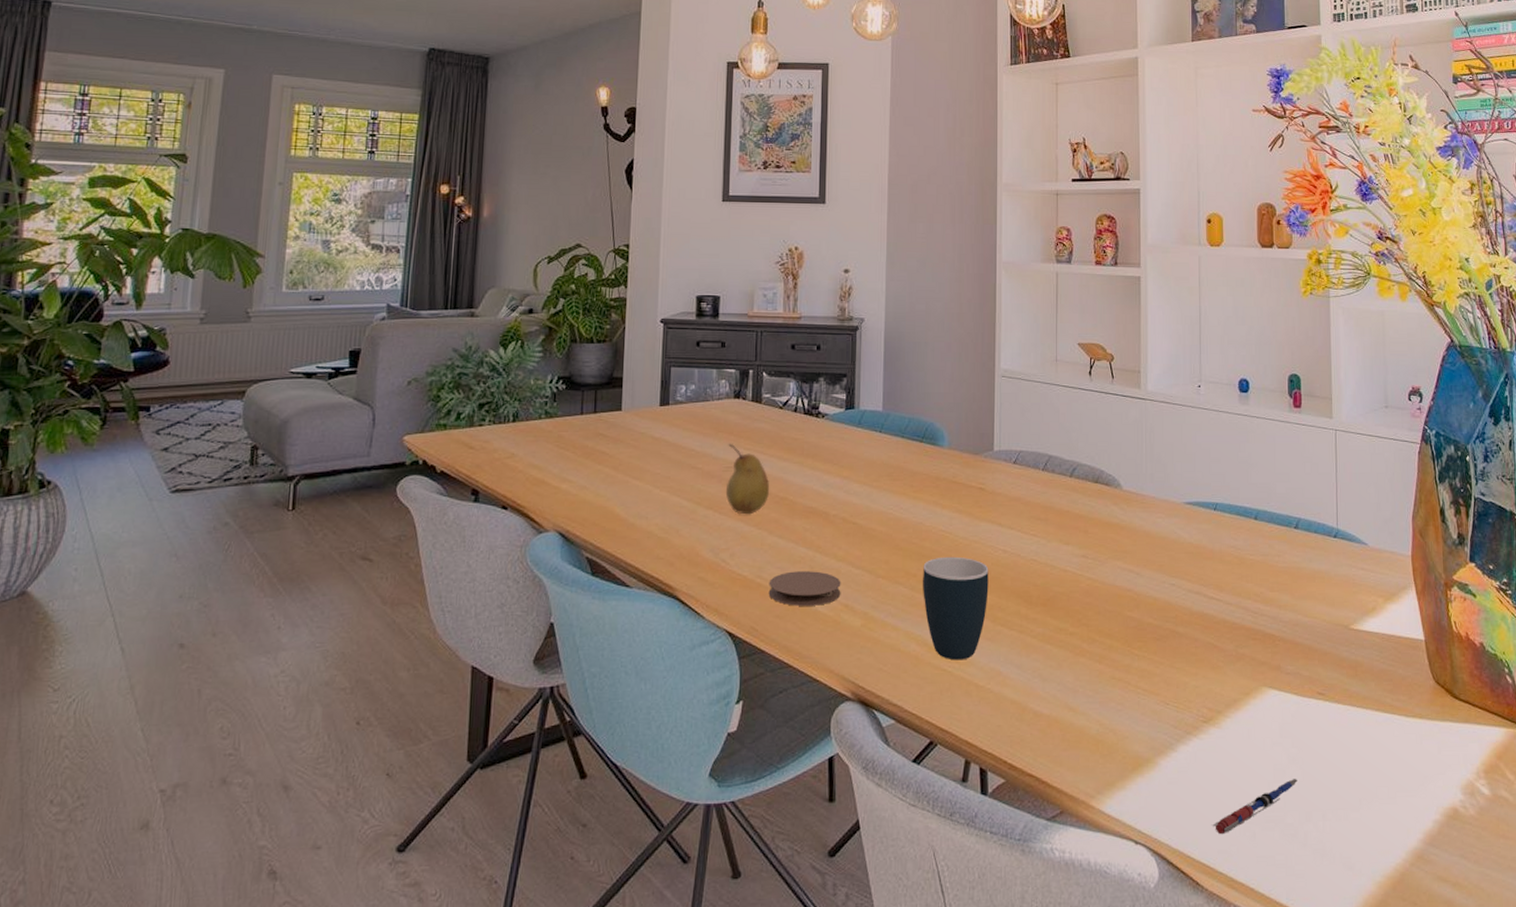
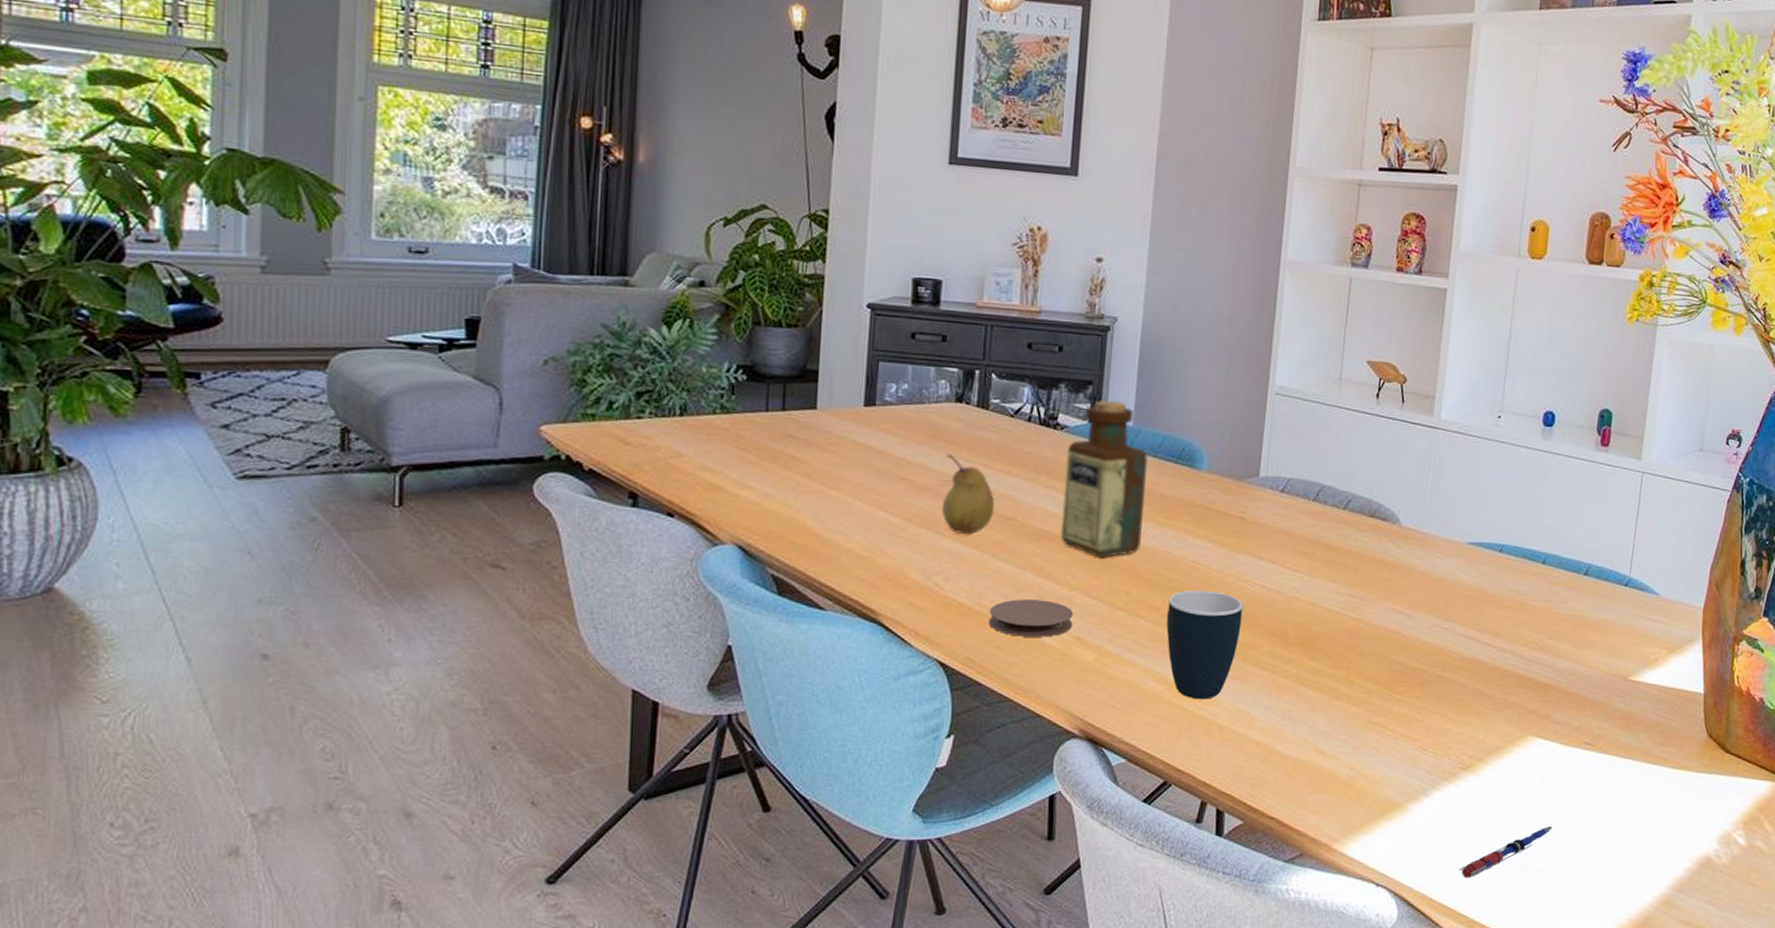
bottle: none [826,389,897,530] -> present [1060,400,1148,557]

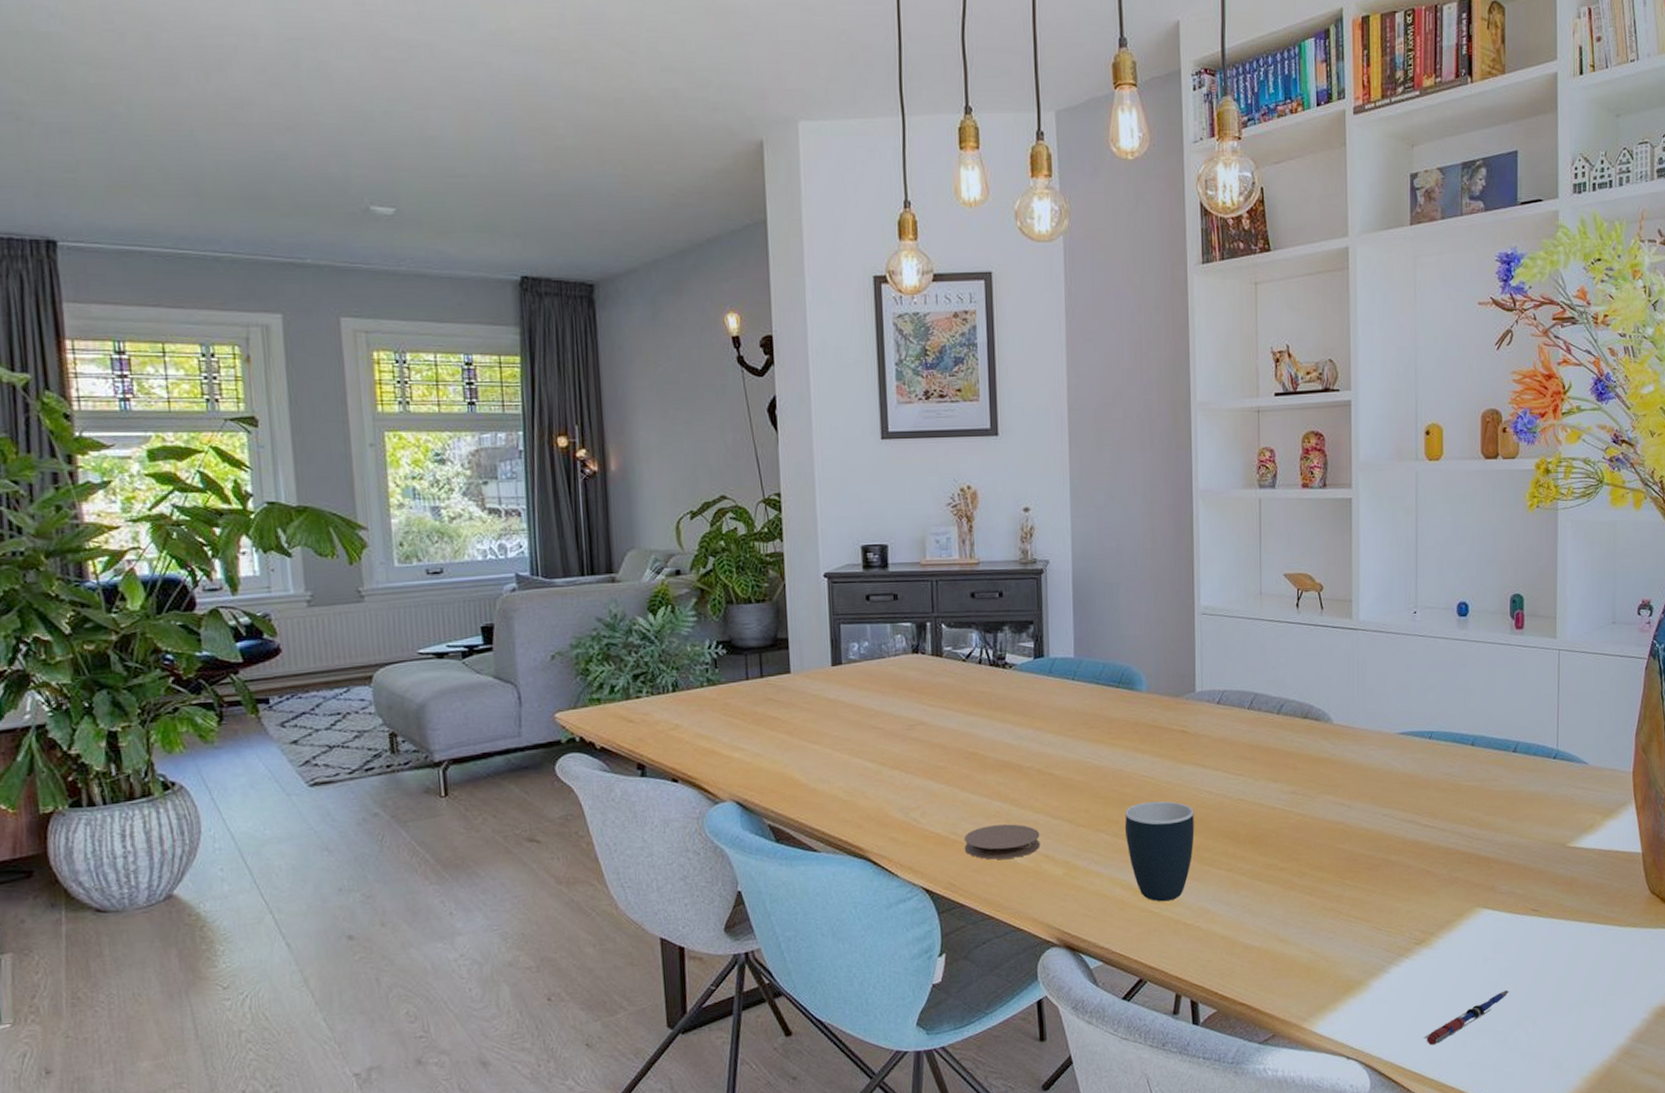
fruit: present [941,453,995,535] -> none [910,700,958,773]
bottle: present [1060,400,1148,557] -> none [1017,636,1094,781]

